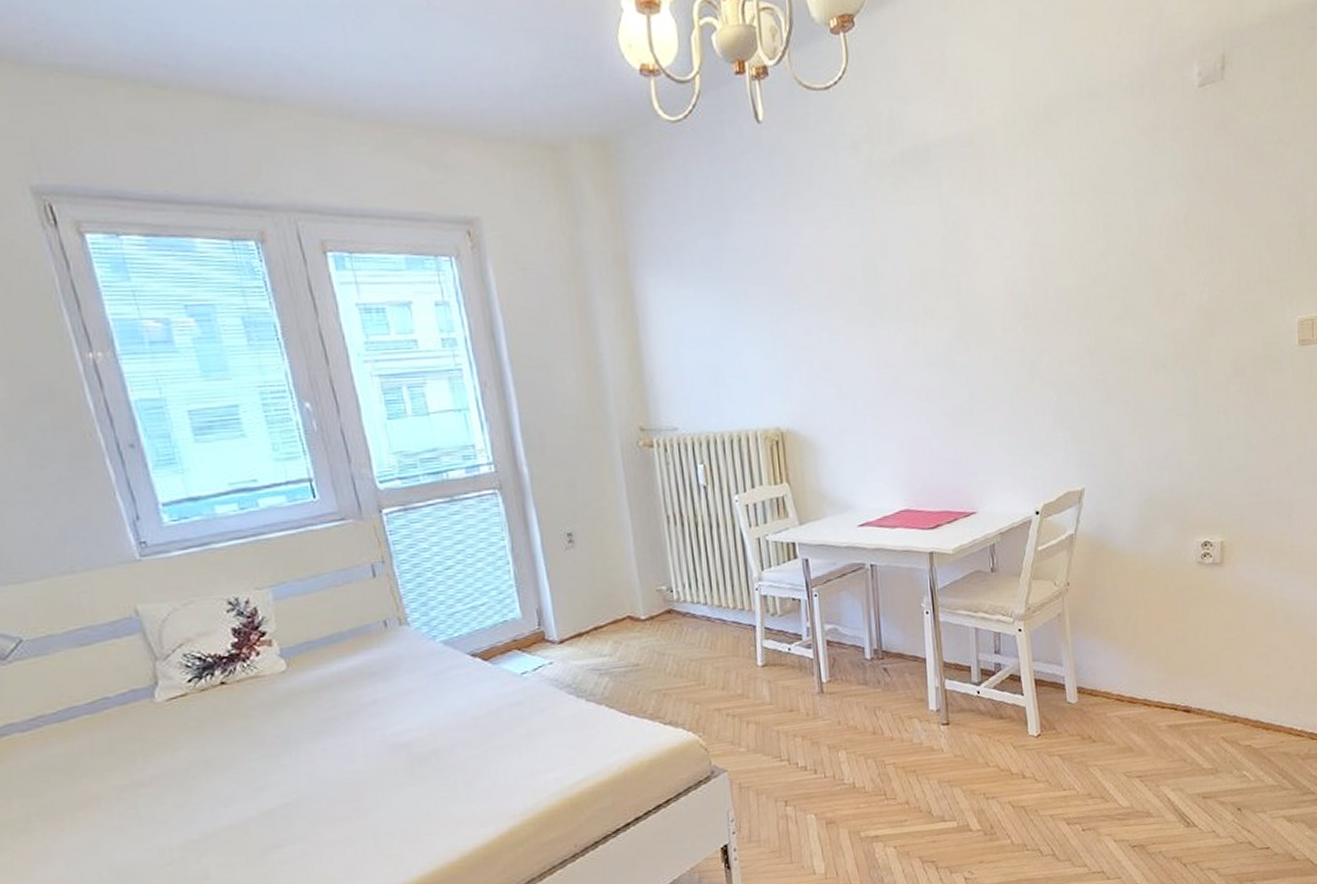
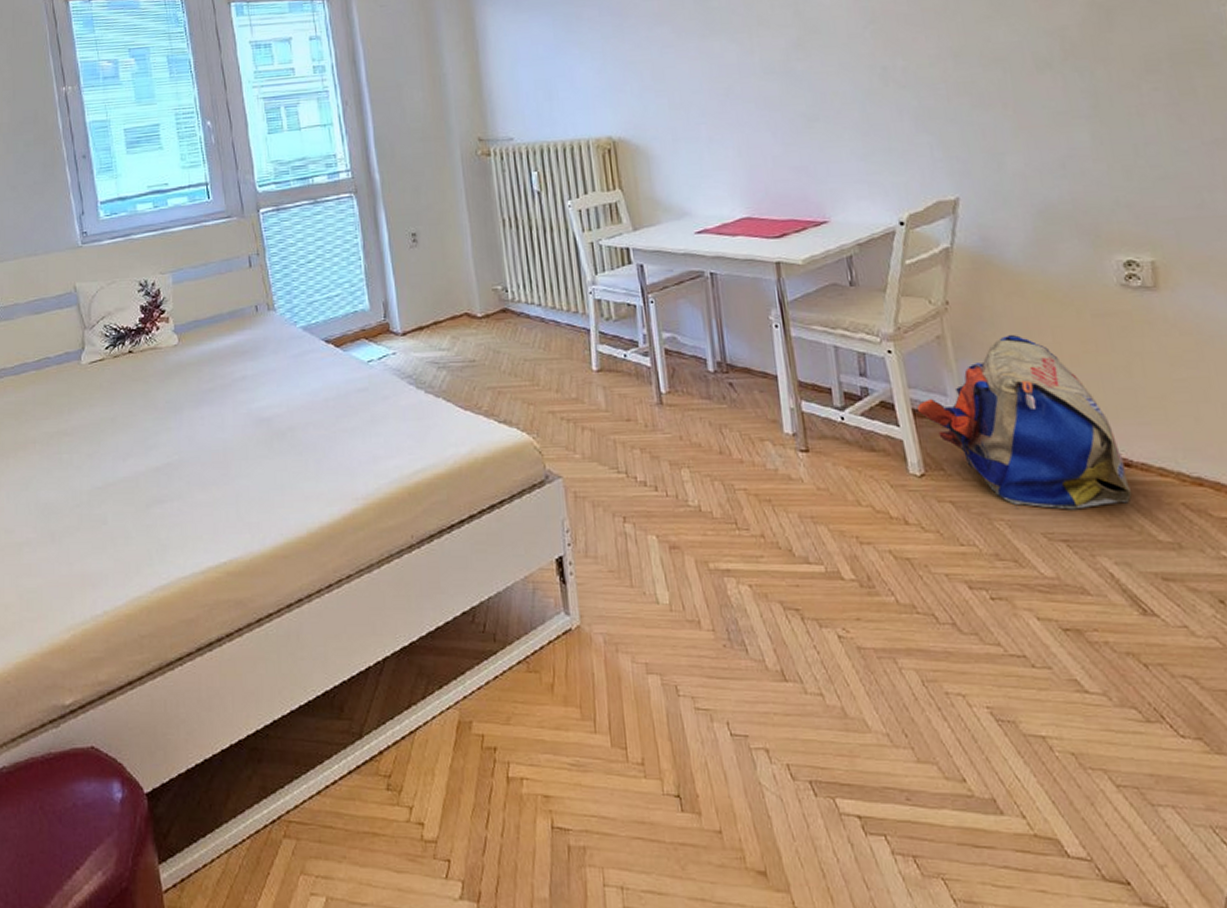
backpack: none [1039,608,1189,756] -> present [917,334,1132,510]

